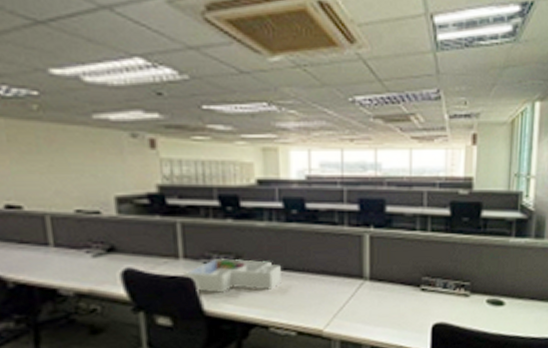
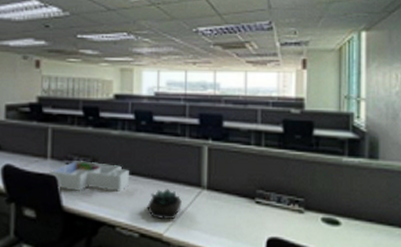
succulent plant: none [303,282,342,316] -> present [147,189,182,220]

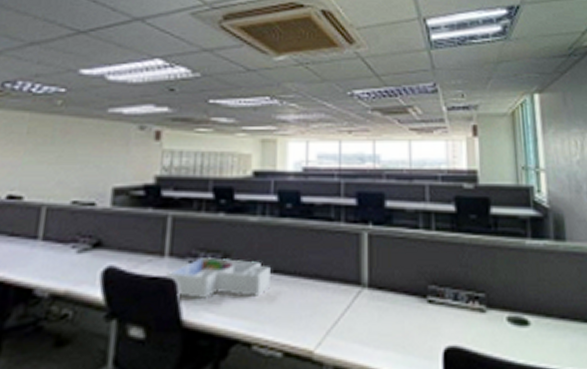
succulent plant: present [147,189,182,220] -> none [293,289,337,332]

